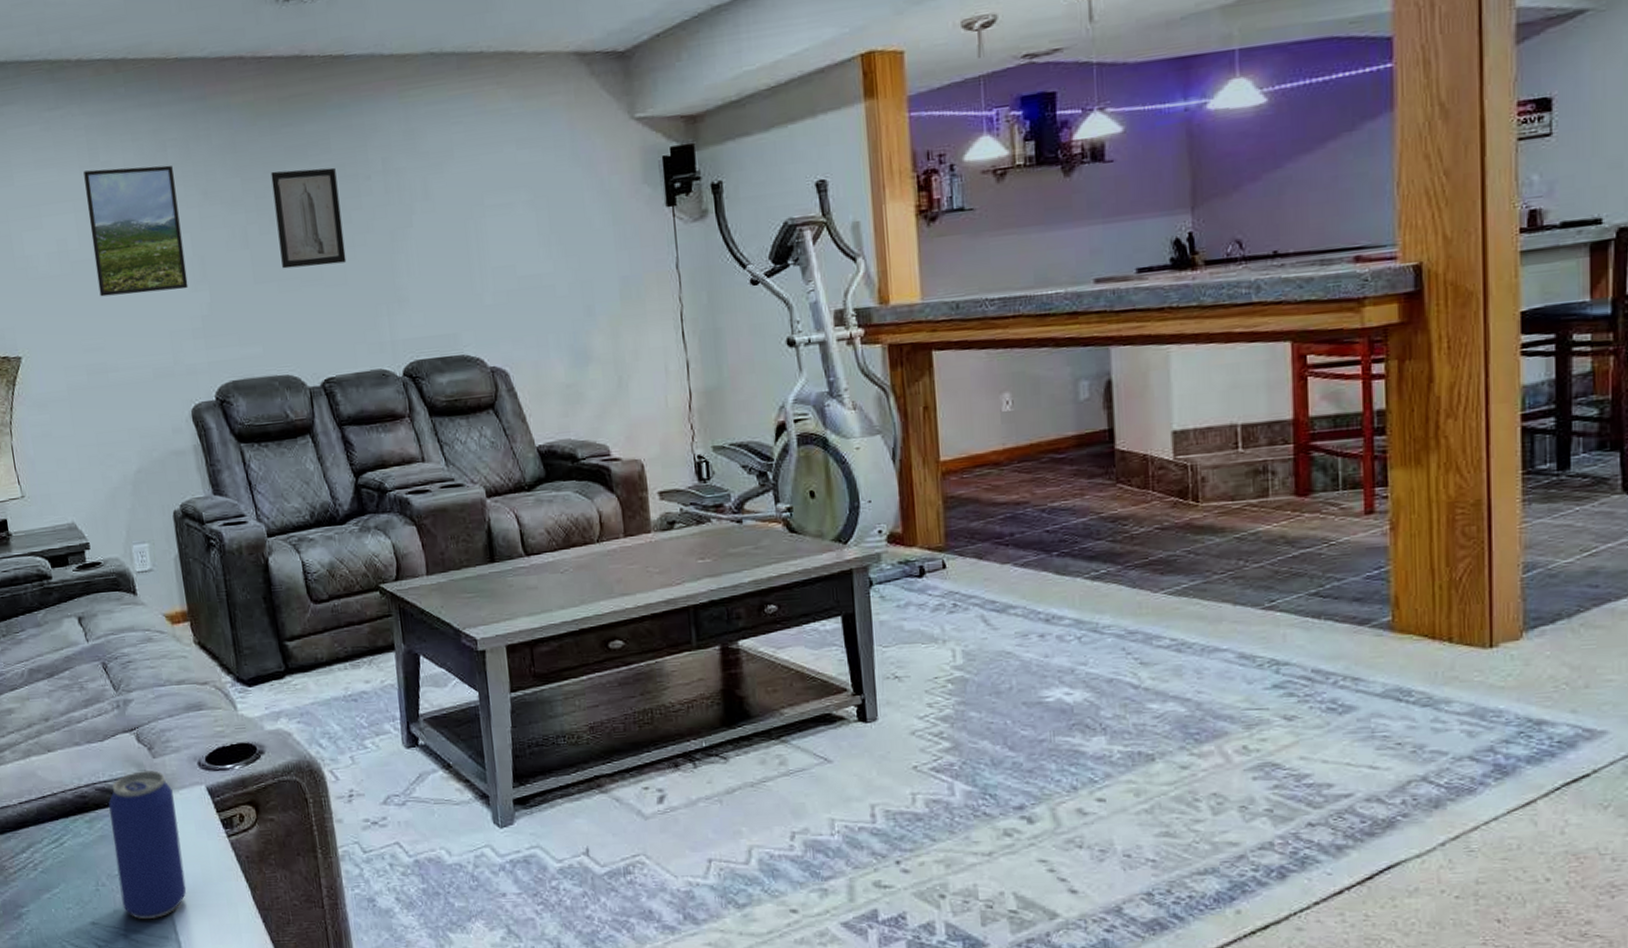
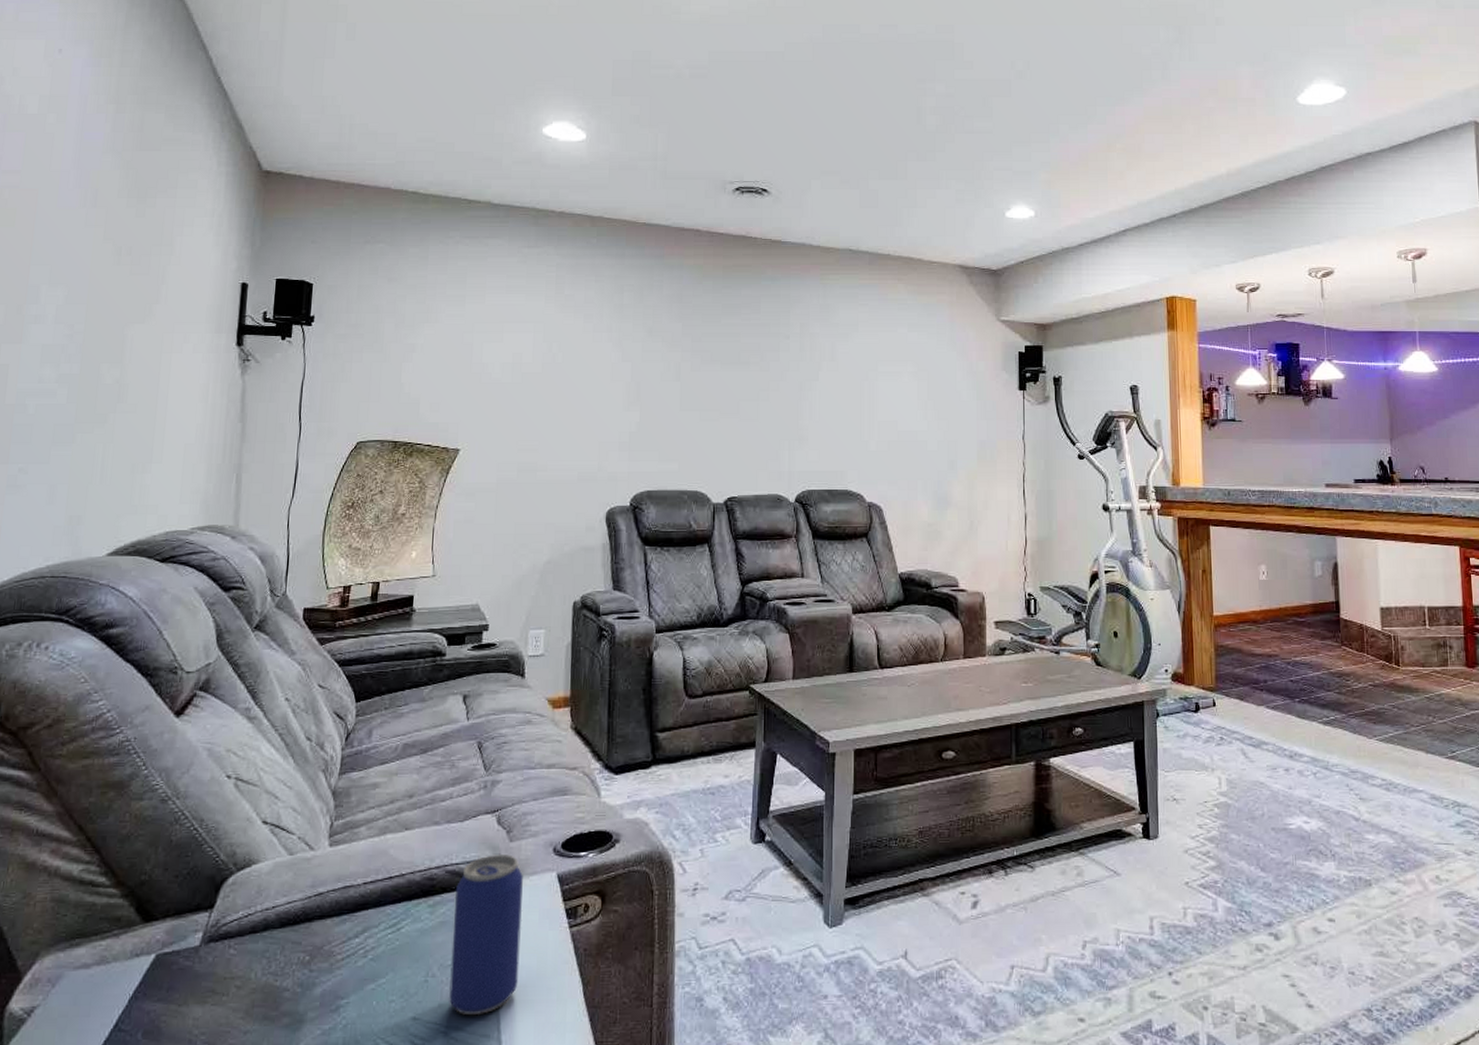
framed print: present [83,165,189,297] -> none [543,300,626,408]
wall art: present [270,167,347,269] -> none [706,322,762,403]

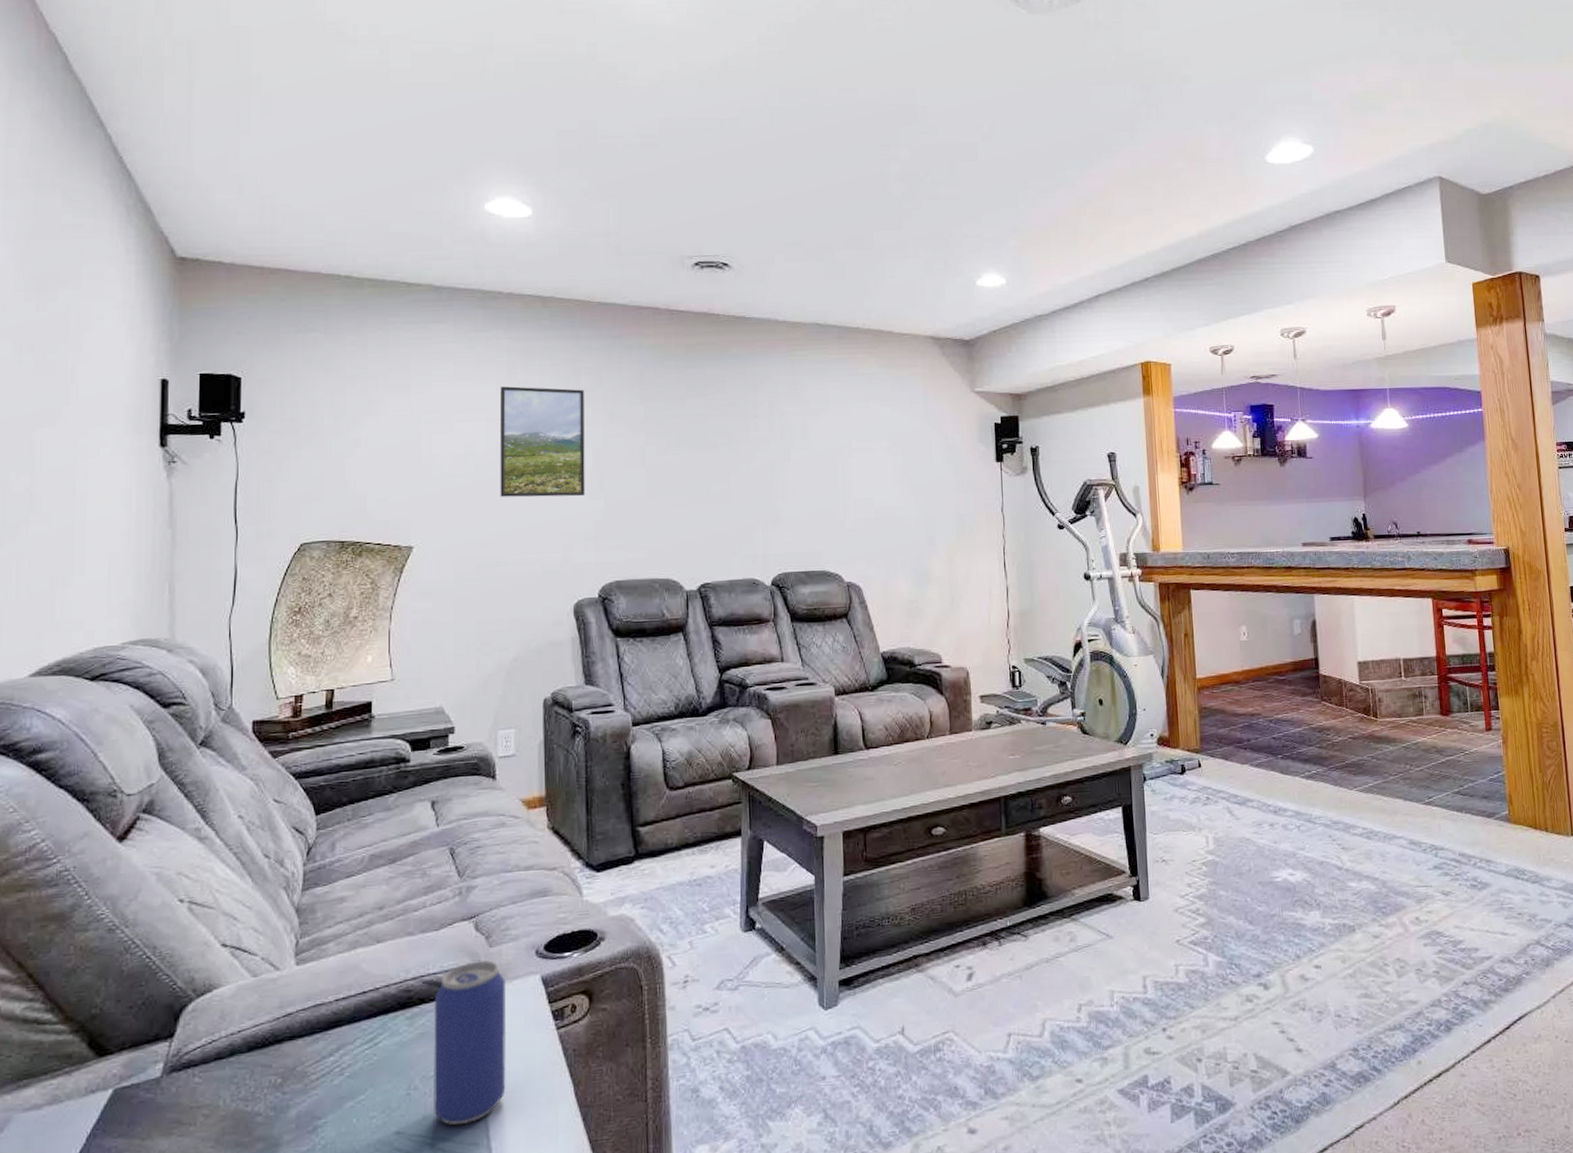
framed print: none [543,300,626,408] -> present [499,386,585,497]

